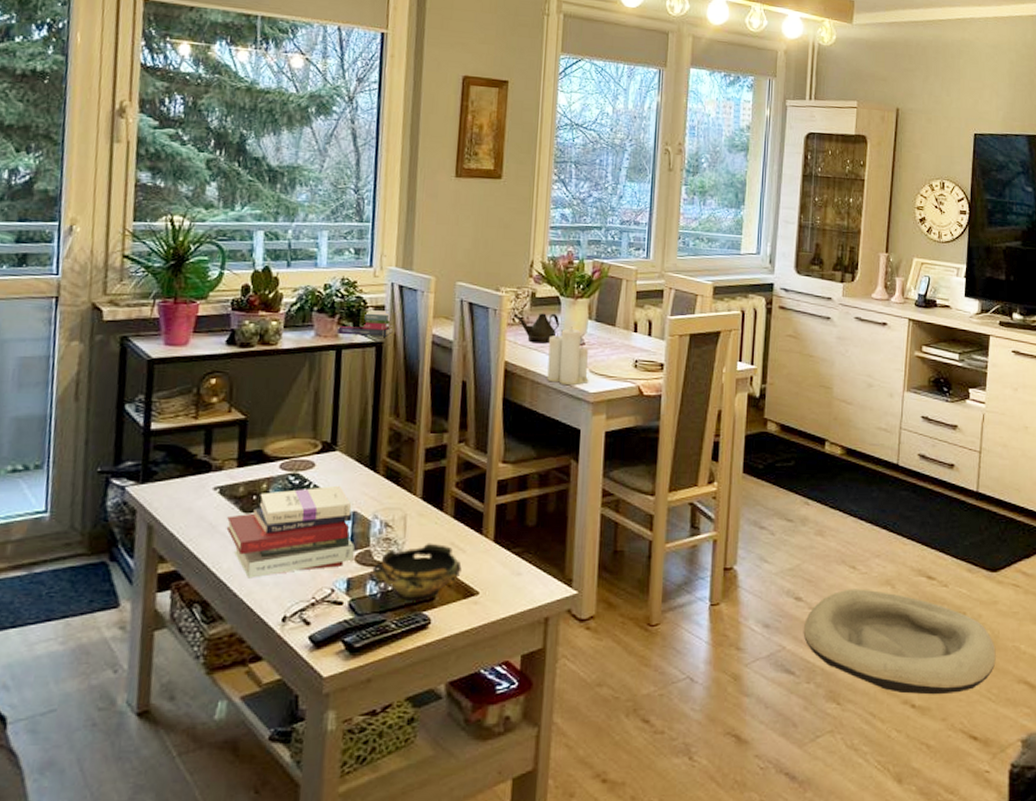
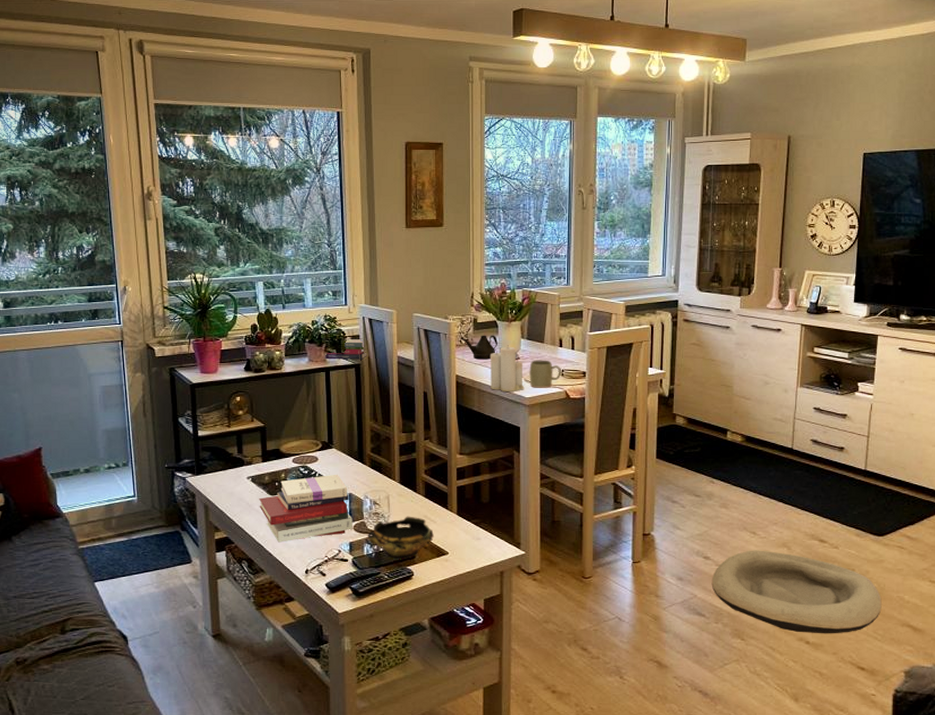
mug: none [595,346,634,382] -> present [529,360,561,388]

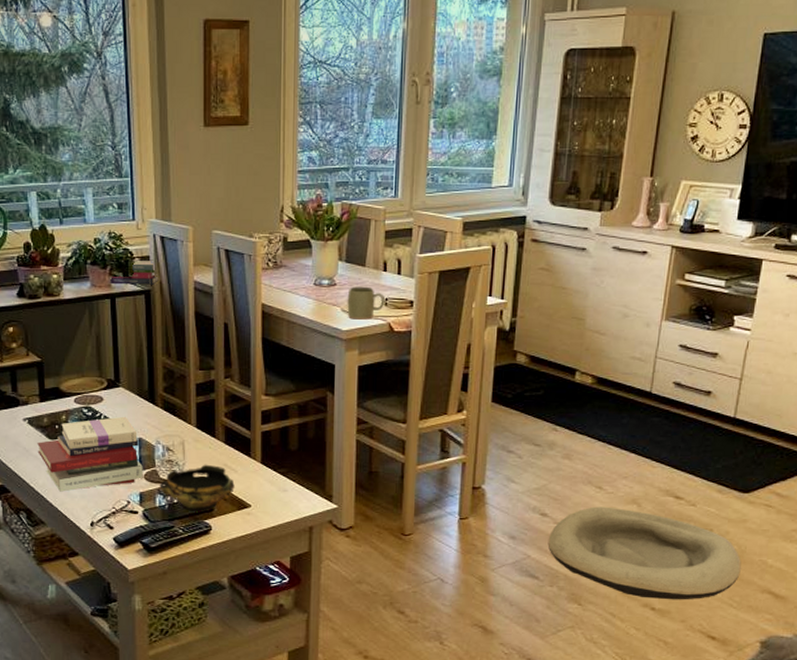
teapot: present [461,335,497,360] -> none [268,256,311,286]
candle: present [491,345,525,391] -> none [302,269,341,323]

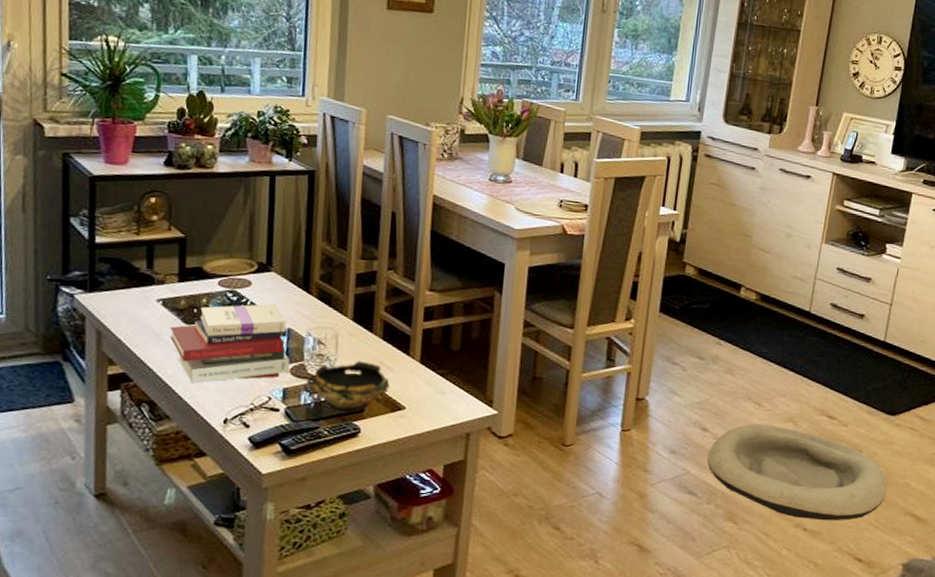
books: present [110,261,159,285] -> none [271,139,325,166]
mug: present [347,286,385,320] -> none [521,185,560,220]

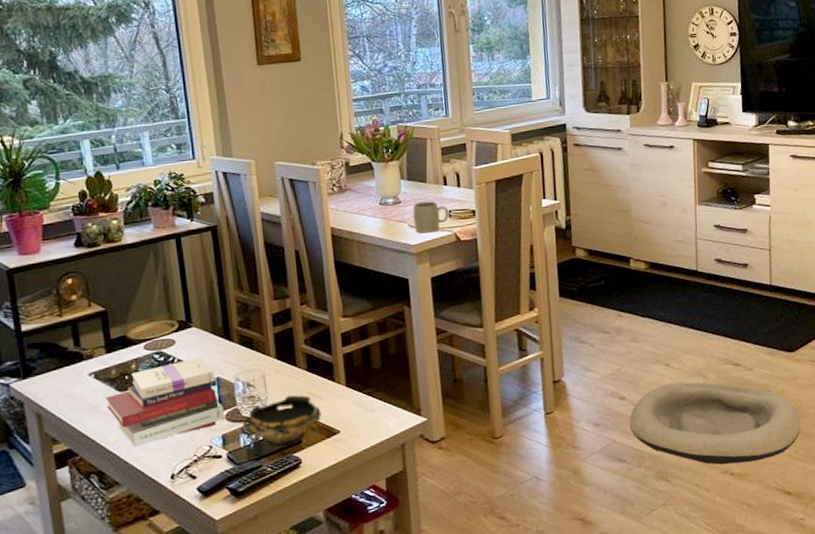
mug: none [521,185,560,220] -> present [412,201,449,234]

